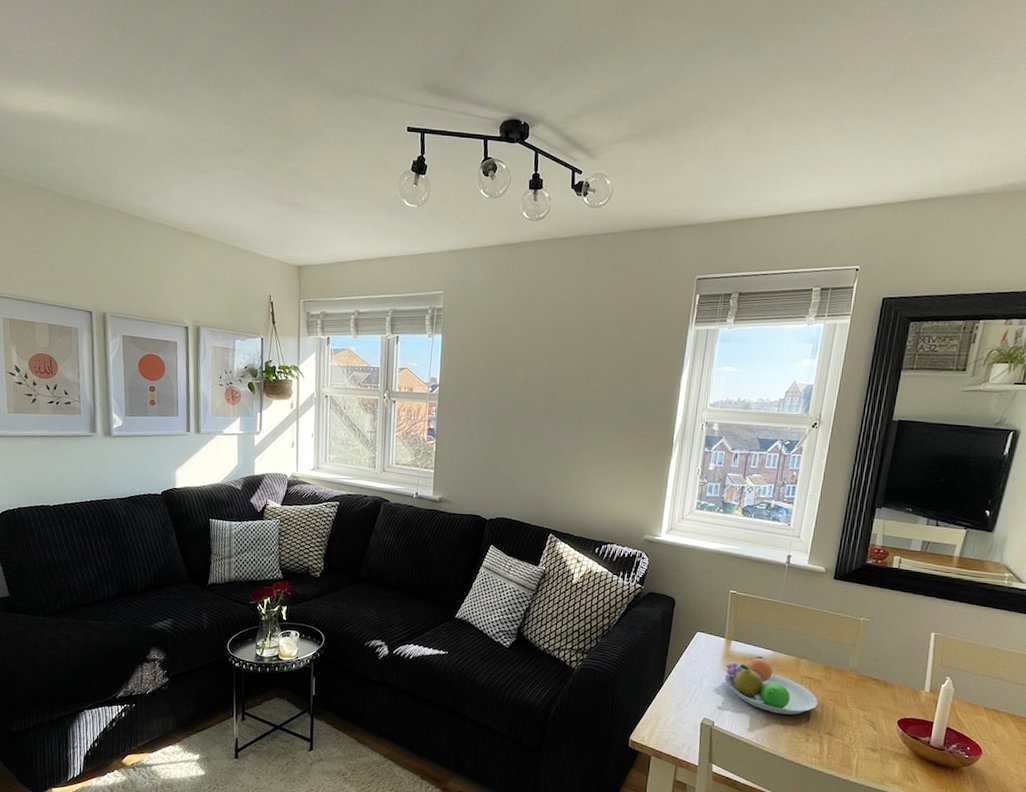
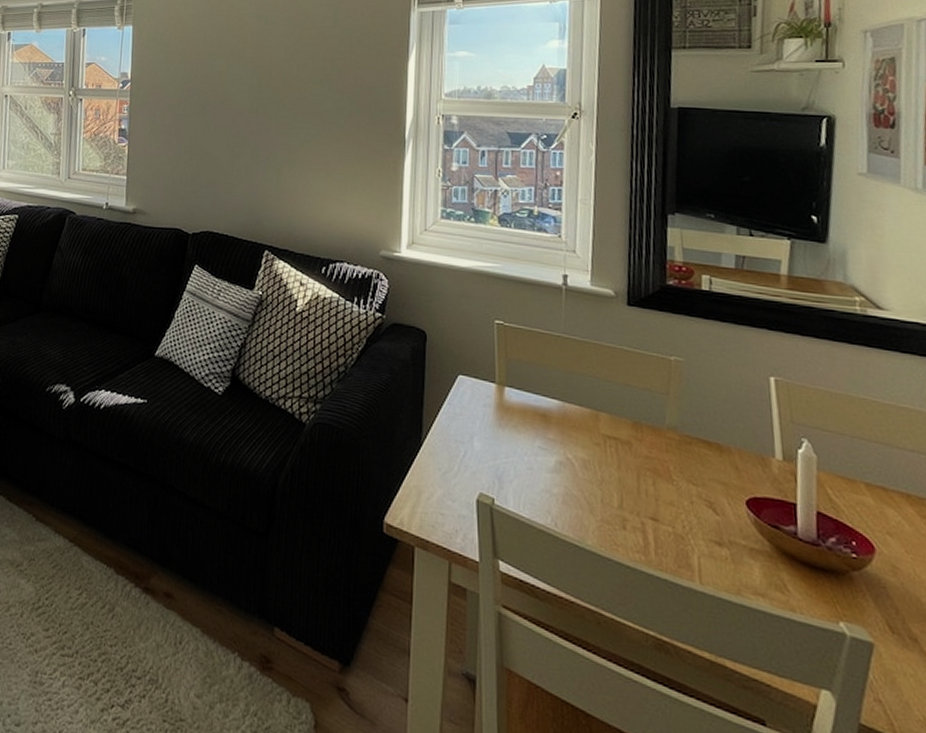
fruit bowl: present [725,656,818,715] -> none [500,407,632,491]

